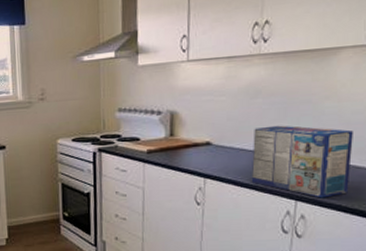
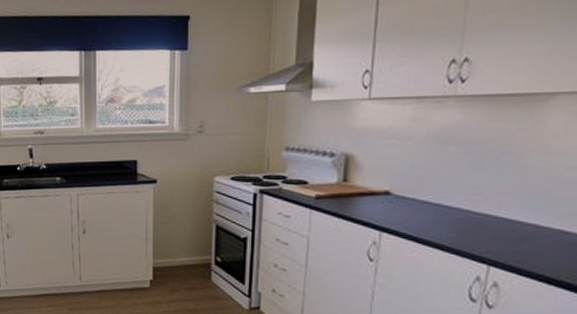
toaster pastry box: present [251,125,353,198] -> none [435,178,564,265]

